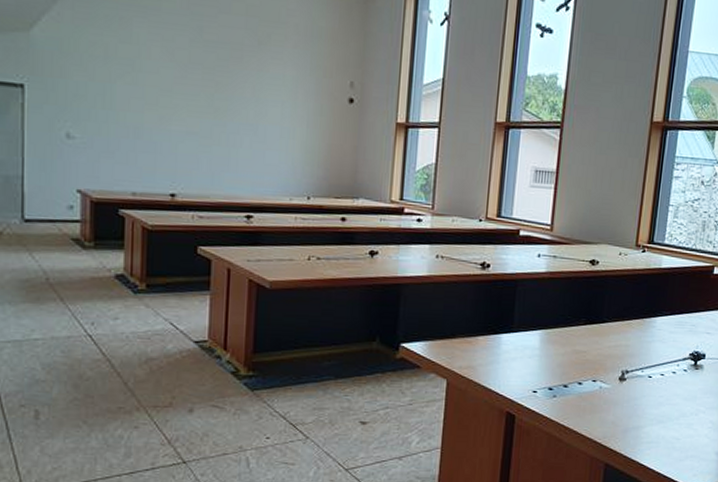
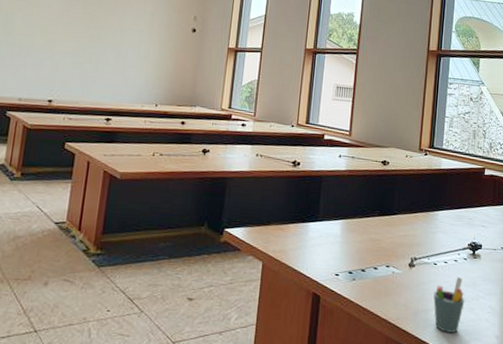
pen holder: none [646,389,682,450] -> present [433,276,465,333]

